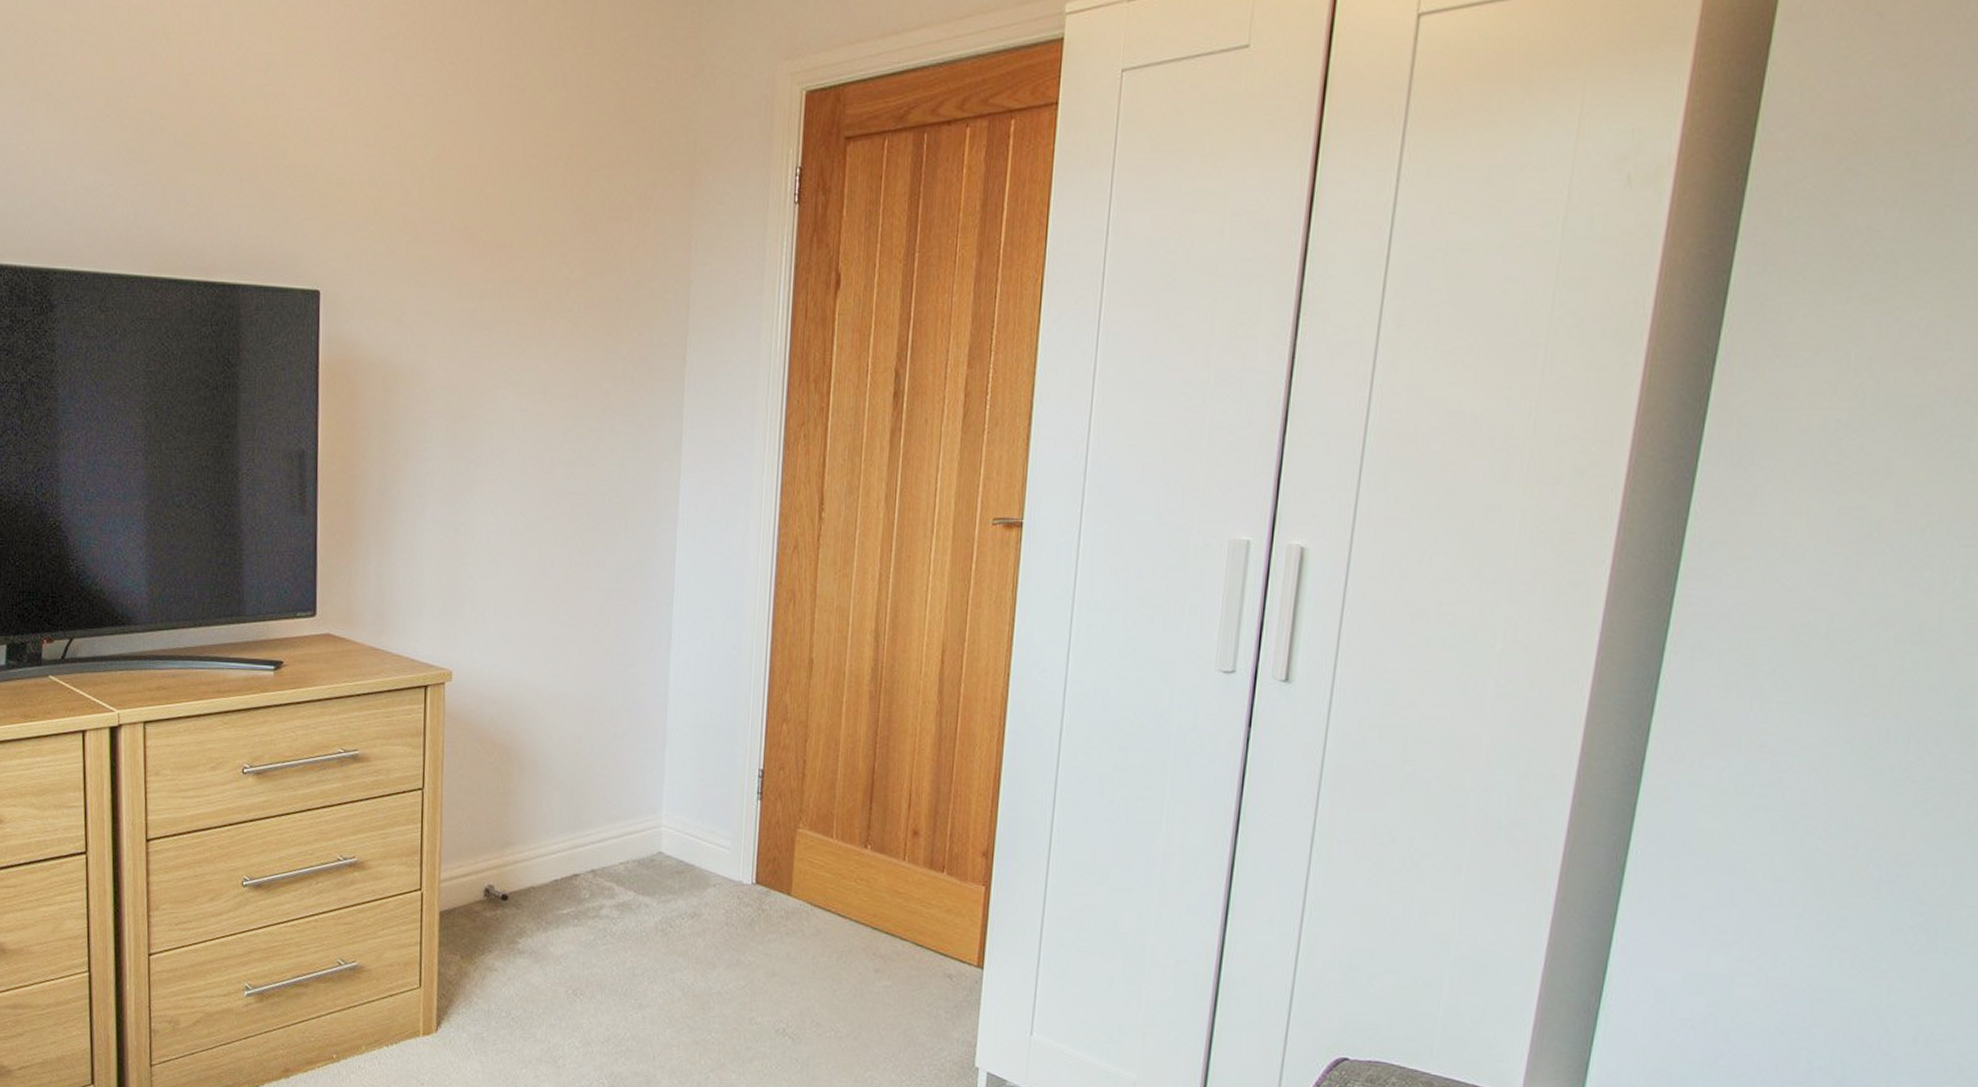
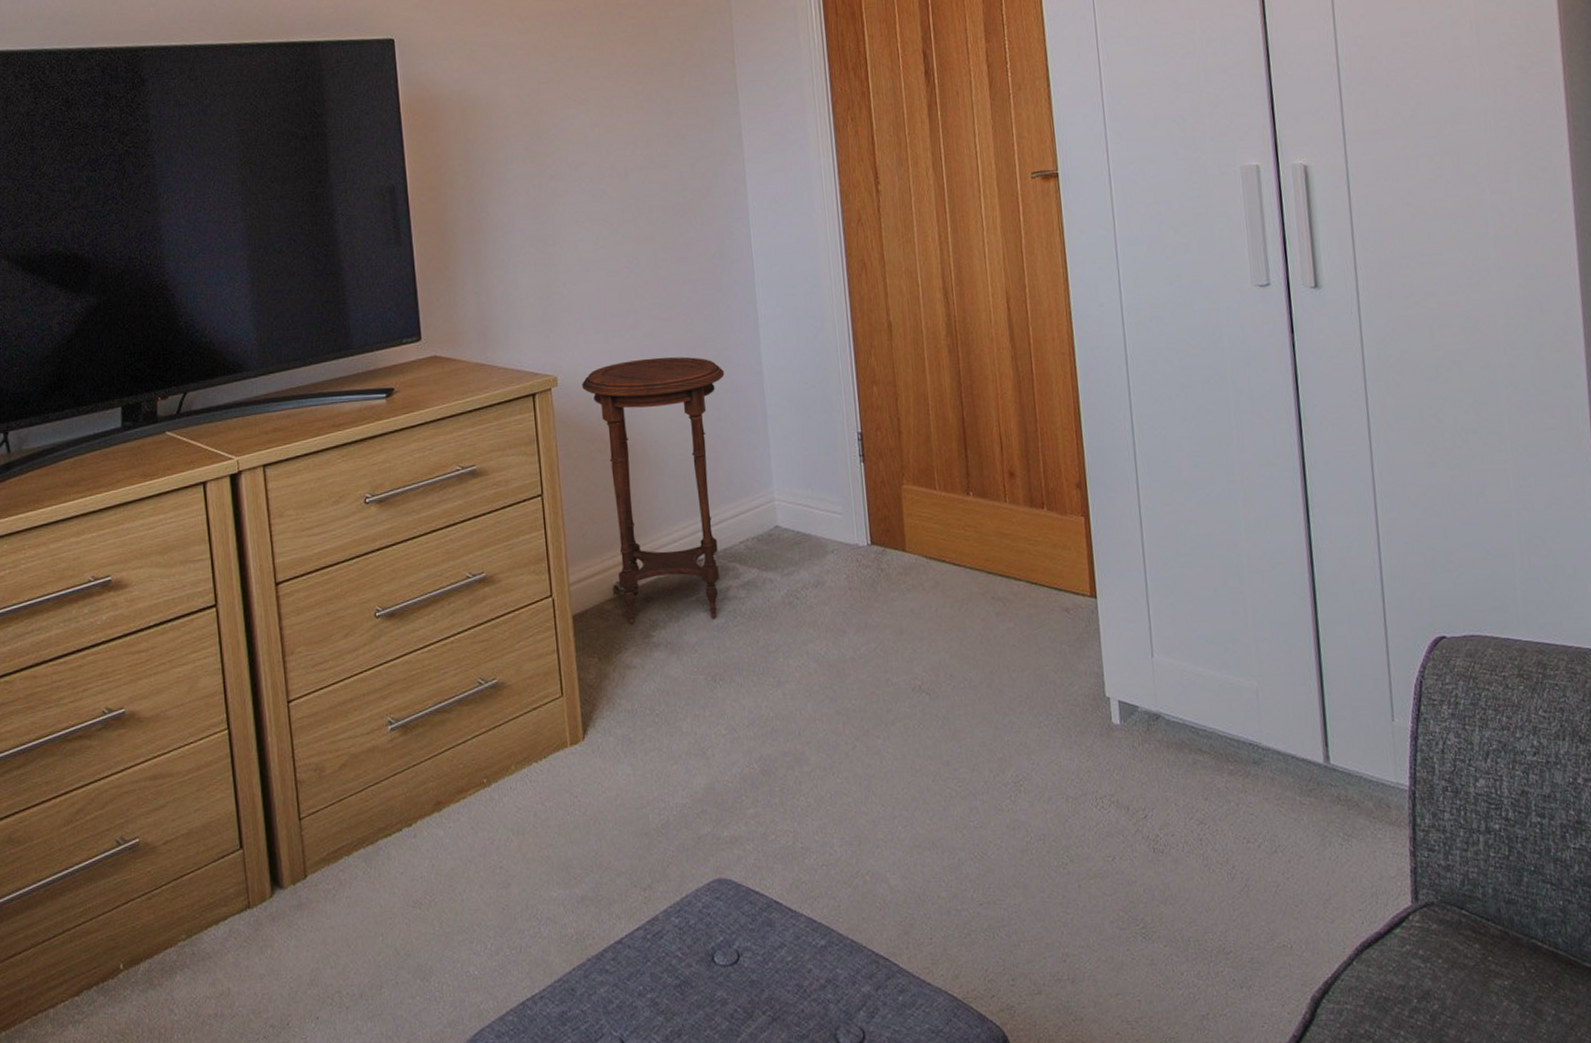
side table: none [477,664,628,935] -> present [582,356,725,624]

